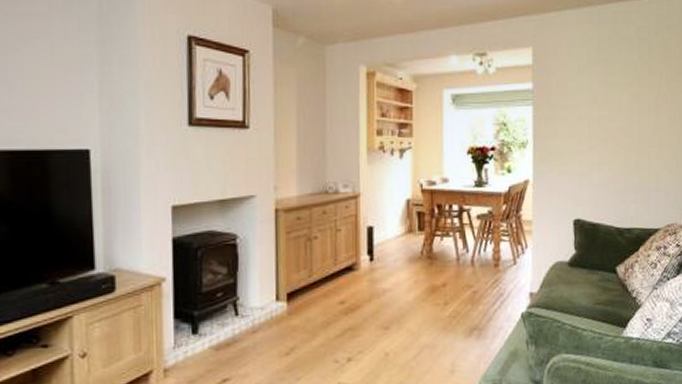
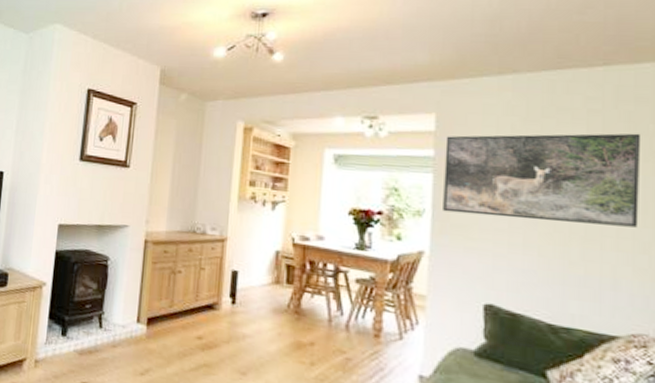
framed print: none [541,57,672,141] -> present [443,133,642,228]

